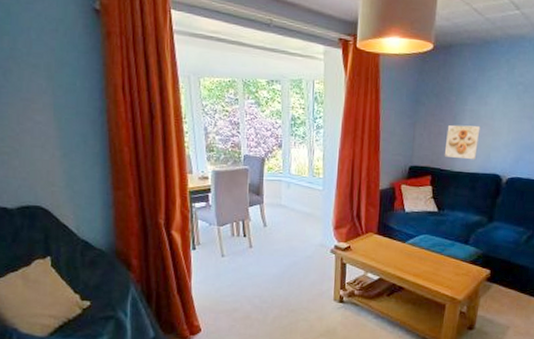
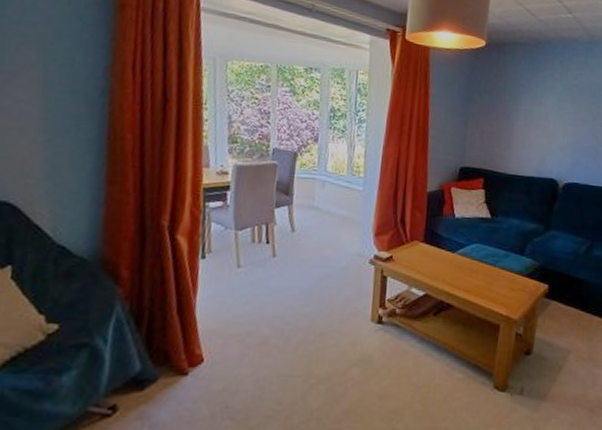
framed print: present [444,125,481,160] -> none [497,125,535,163]

